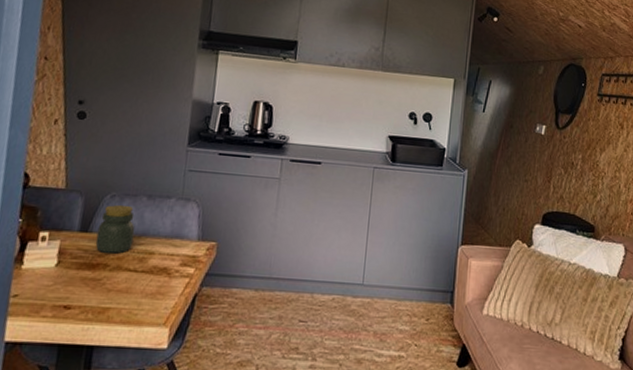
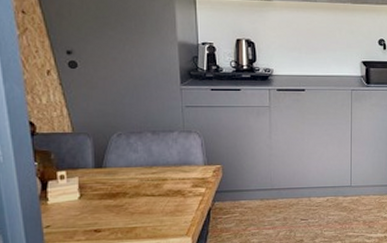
jar: present [95,204,135,254] -> none [111,141,146,183]

